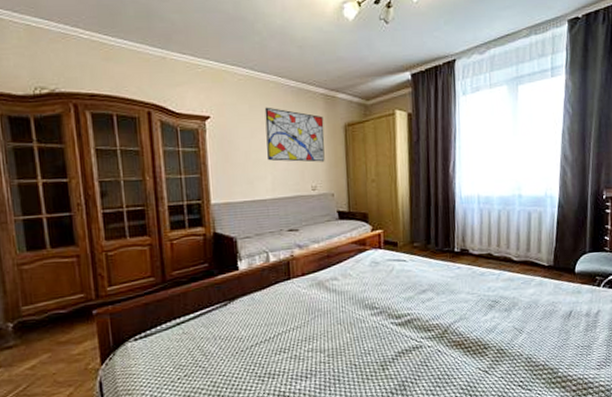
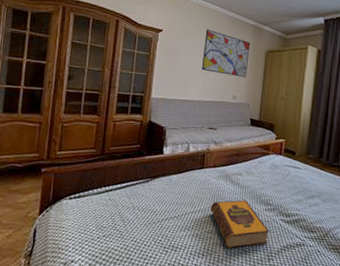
hardback book: none [306,307,380,366] -> present [210,200,269,249]

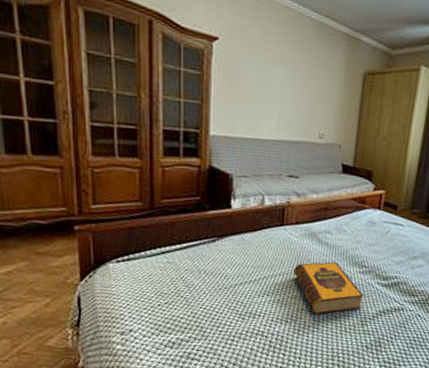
wall art: present [202,29,251,78] -> none [276,37,343,110]

